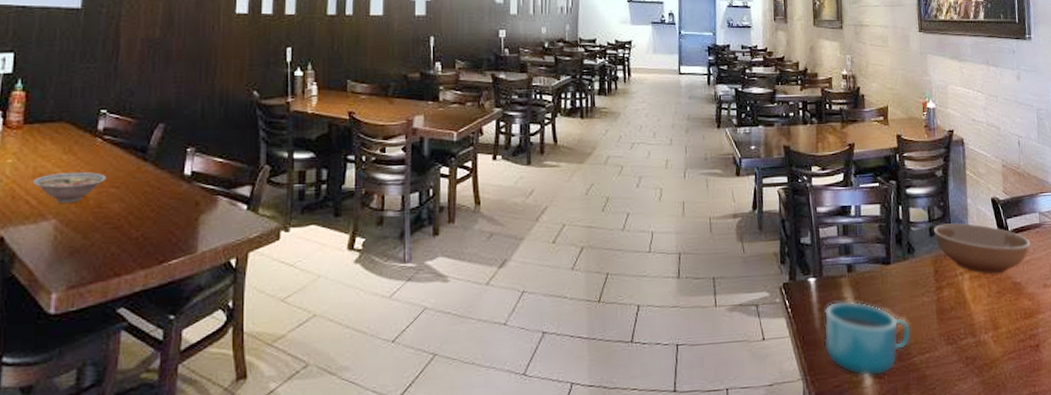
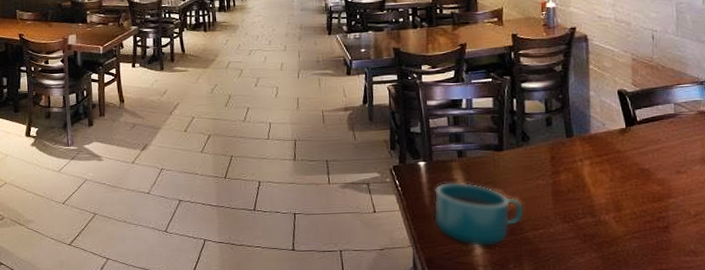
bowl: present [934,223,1030,274] -> none [551,114,662,161]

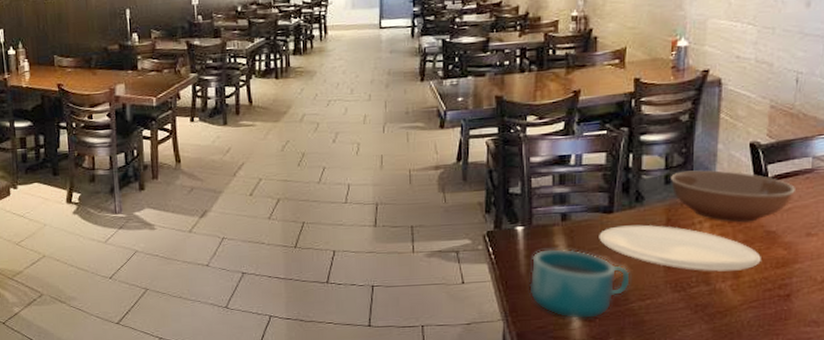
plate: none [492,161,639,205] -> present [599,224,761,272]
bowl: none [551,114,662,161] -> present [671,170,795,223]

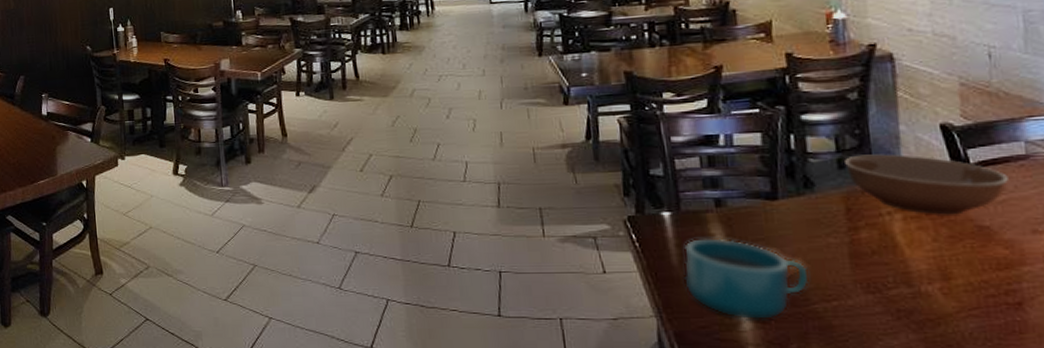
plate: present [599,224,761,272] -> none [763,214,976,272]

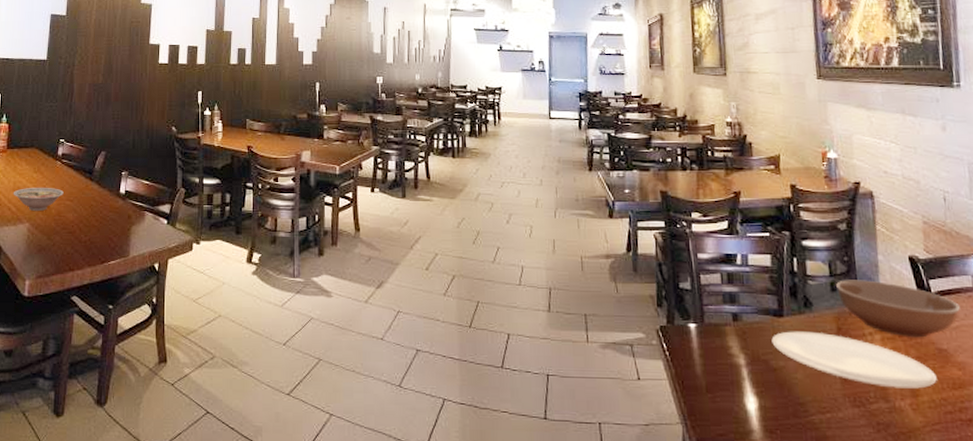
cup: present [683,238,809,321] -> none [705,350,808,430]
plate: none [763,214,976,272] -> present [771,331,937,389]

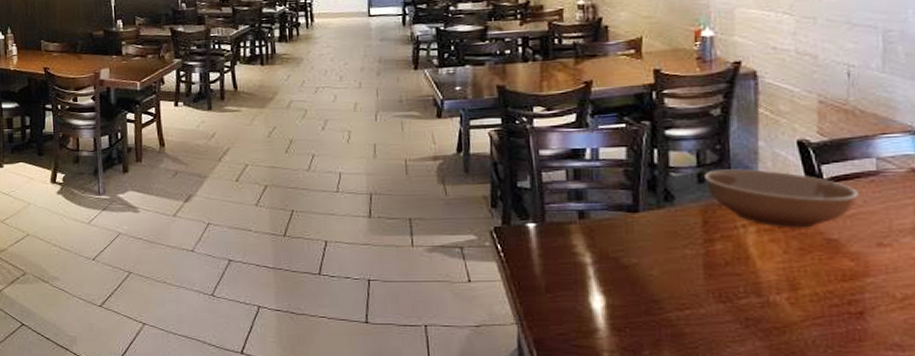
plate: present [771,331,937,389] -> none [623,226,823,282]

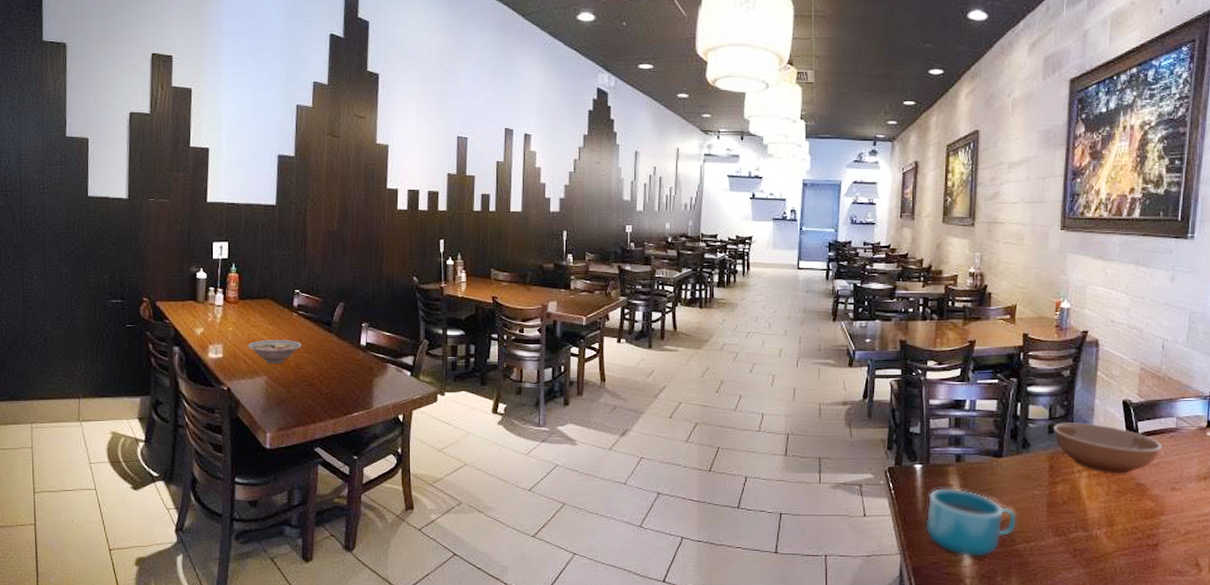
cup: none [545,249,664,328] -> present [925,488,1017,558]

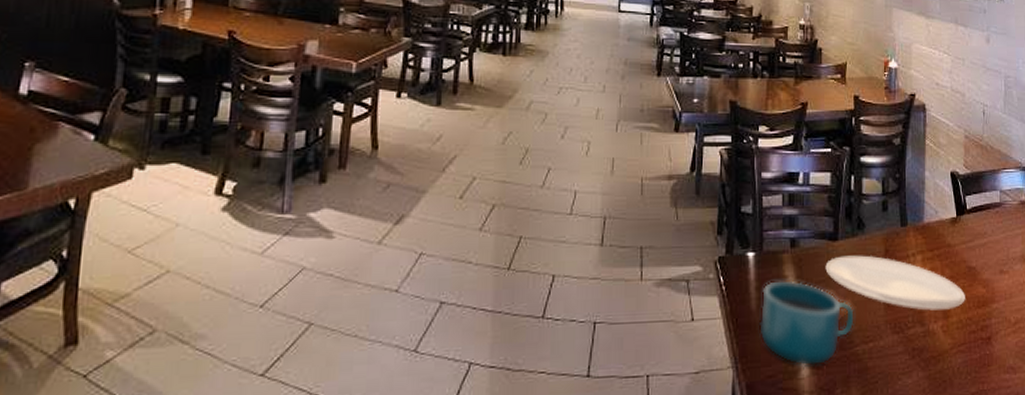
plate: none [989,470,1132,519] -> present [825,255,965,311]
bowl: present [1054,422,1162,474] -> none [887,198,989,257]

